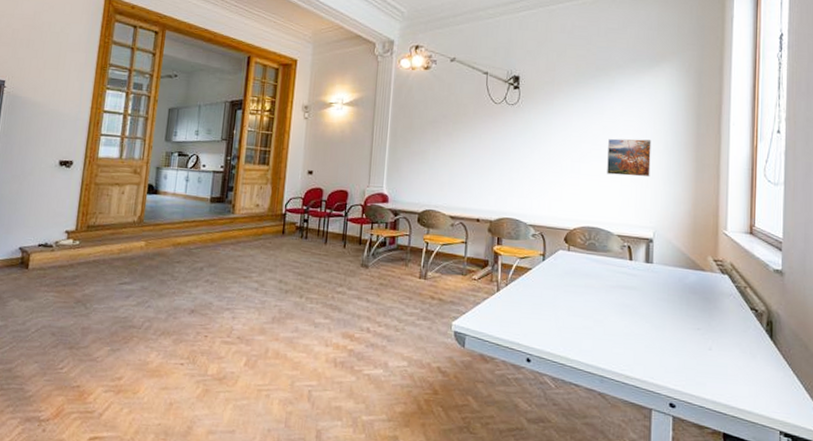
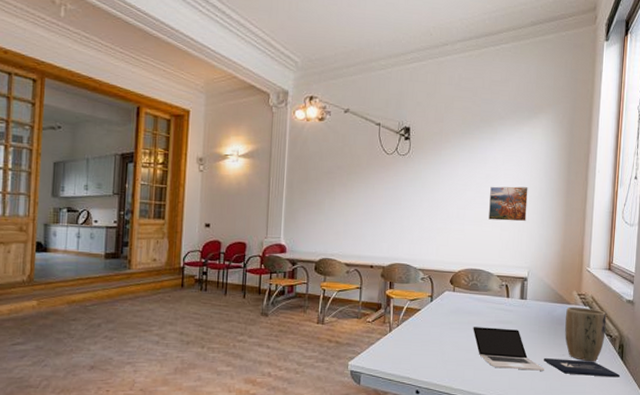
laptop: none [591,291,770,360] -> present [473,327,621,378]
plant pot: none [699,273,750,339] -> present [565,306,607,362]

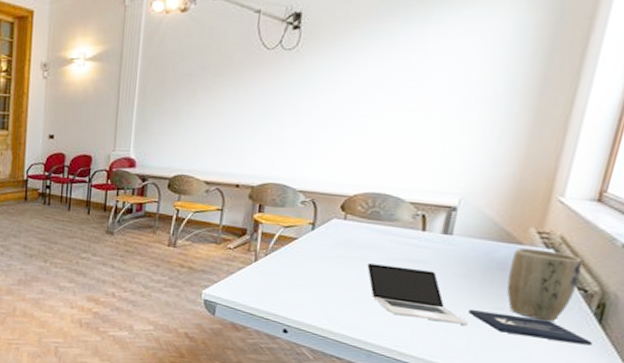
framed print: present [489,186,528,222] -> none [406,85,475,134]

